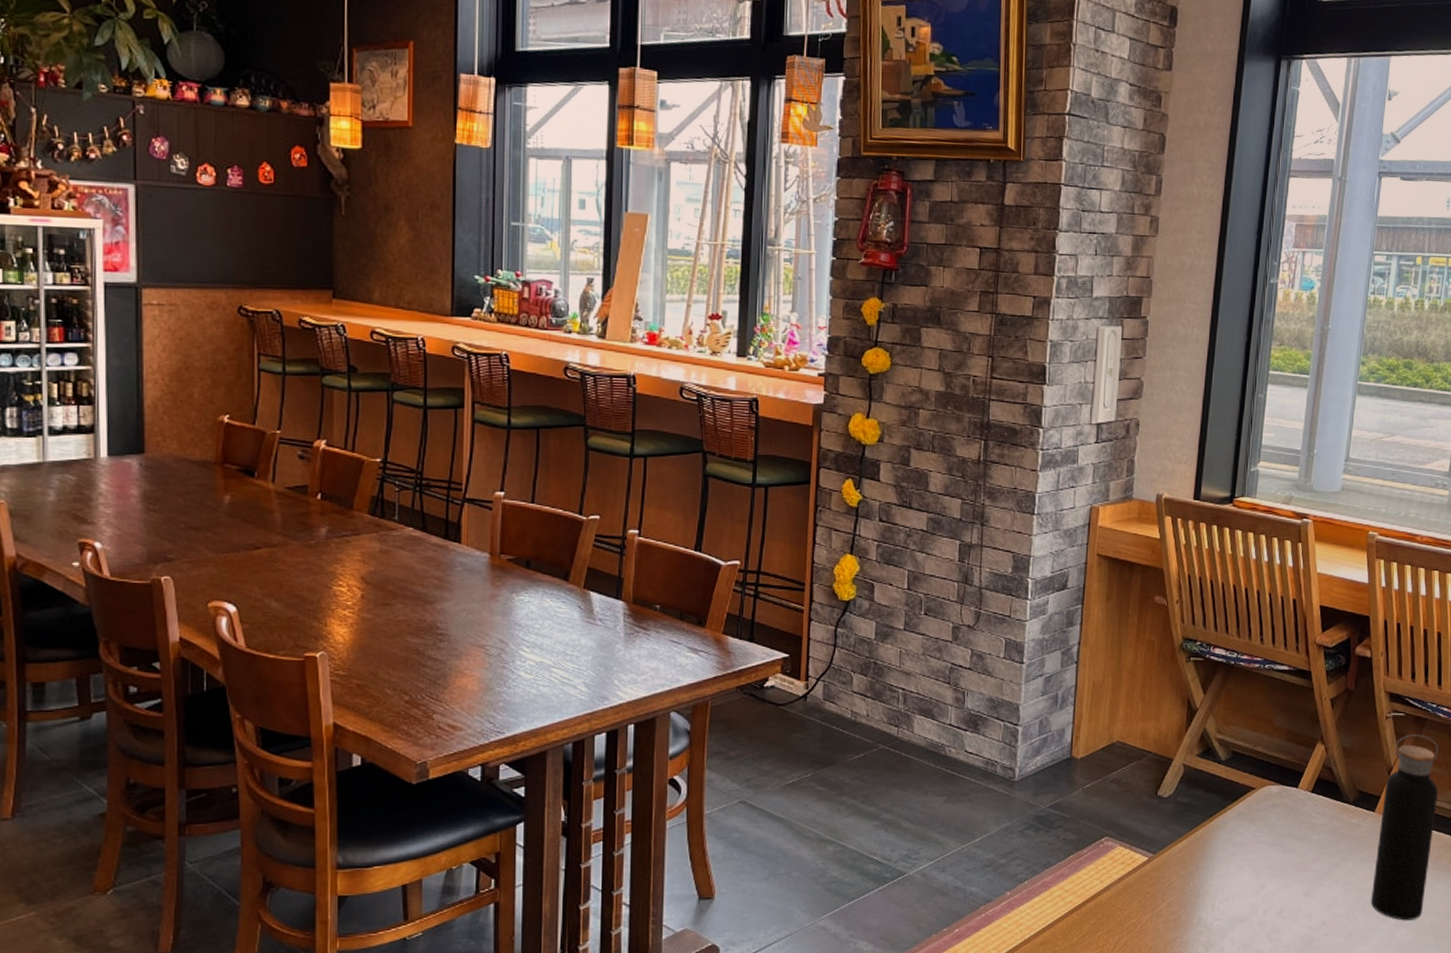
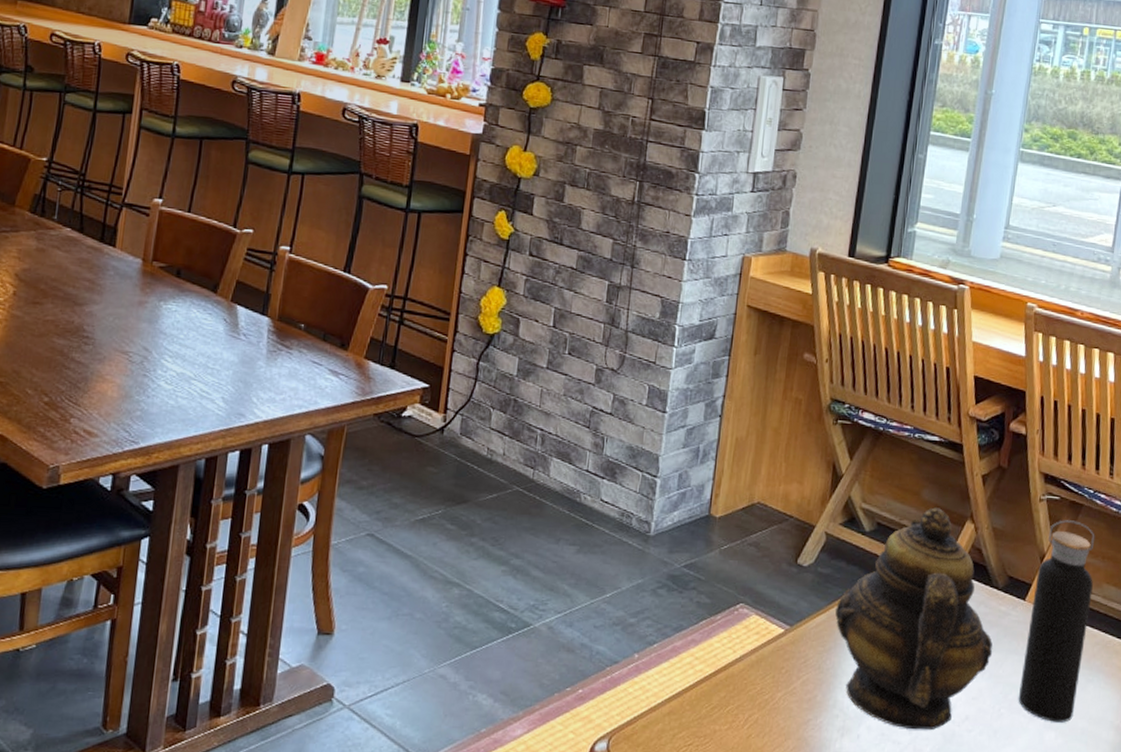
teapot: none [1196,733,1345,939] -> present [835,507,993,731]

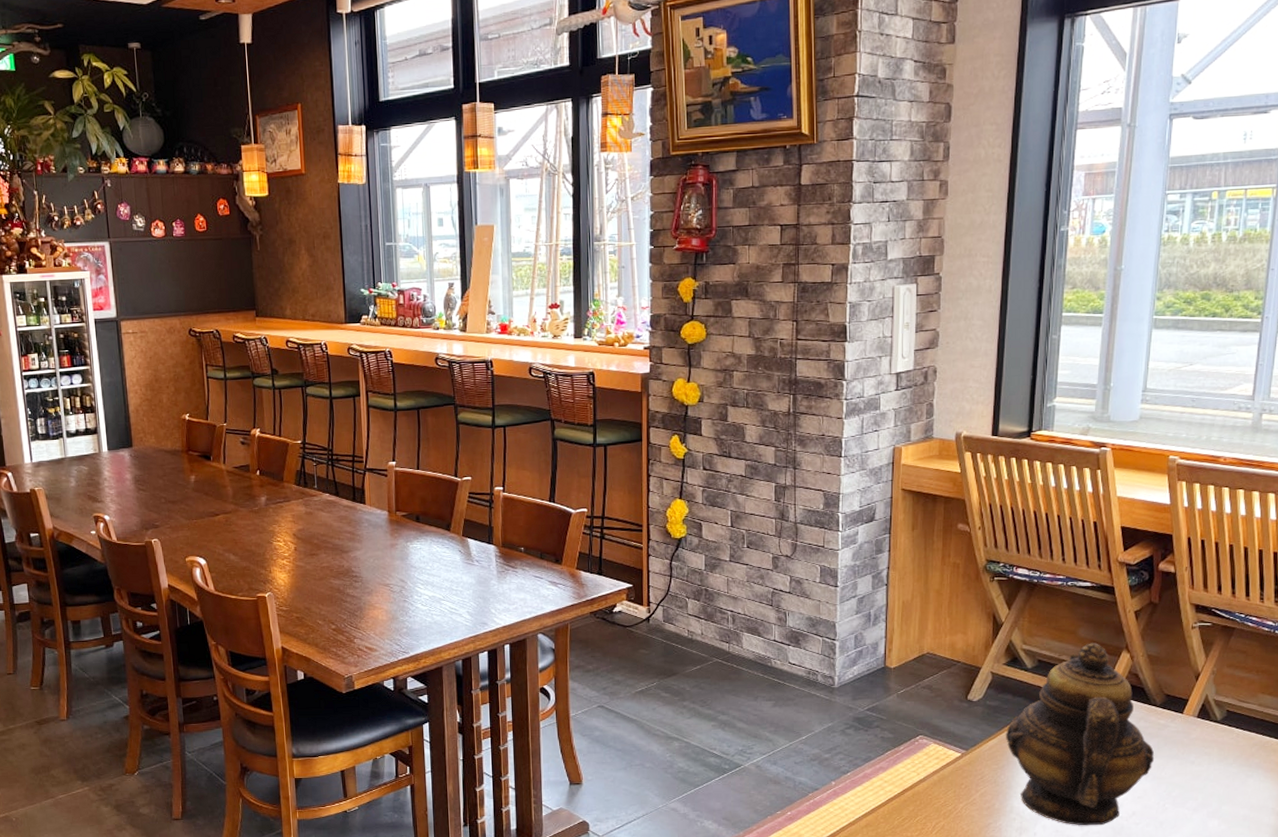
water bottle: present [1018,520,1095,723] -> none [1181,642,1248,812]

